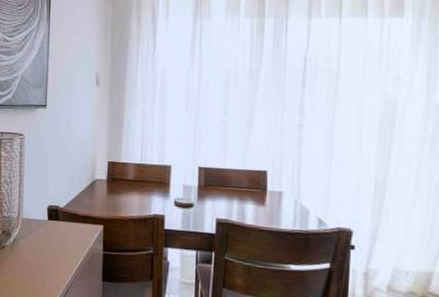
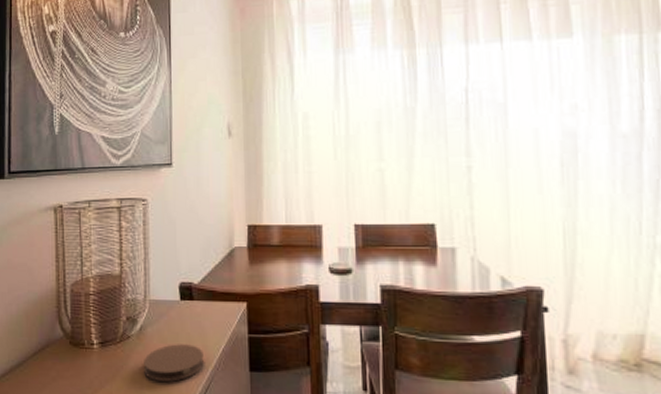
coaster: none [15,255,65,285] -> present [144,344,204,382]

